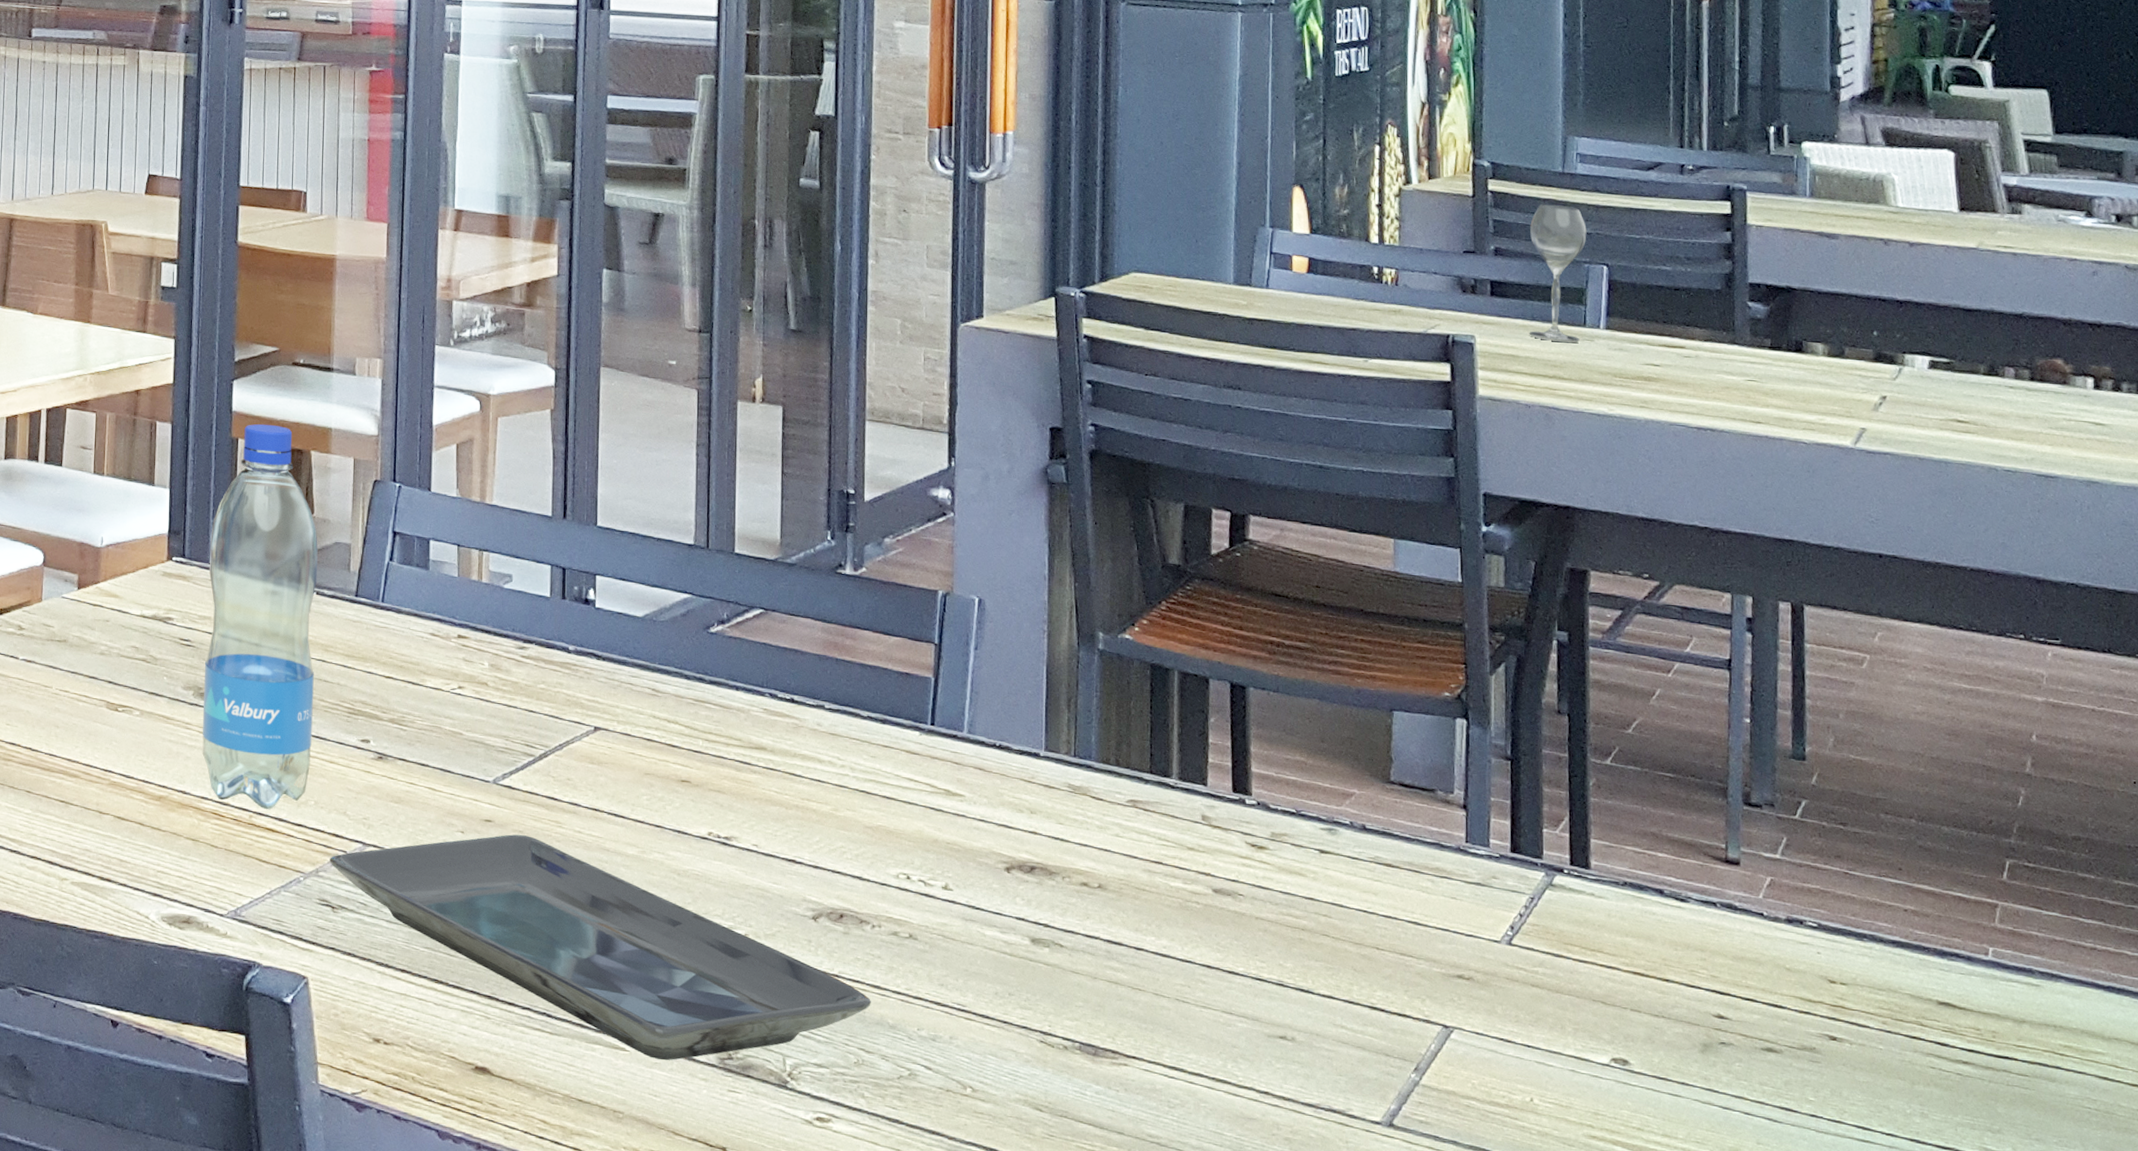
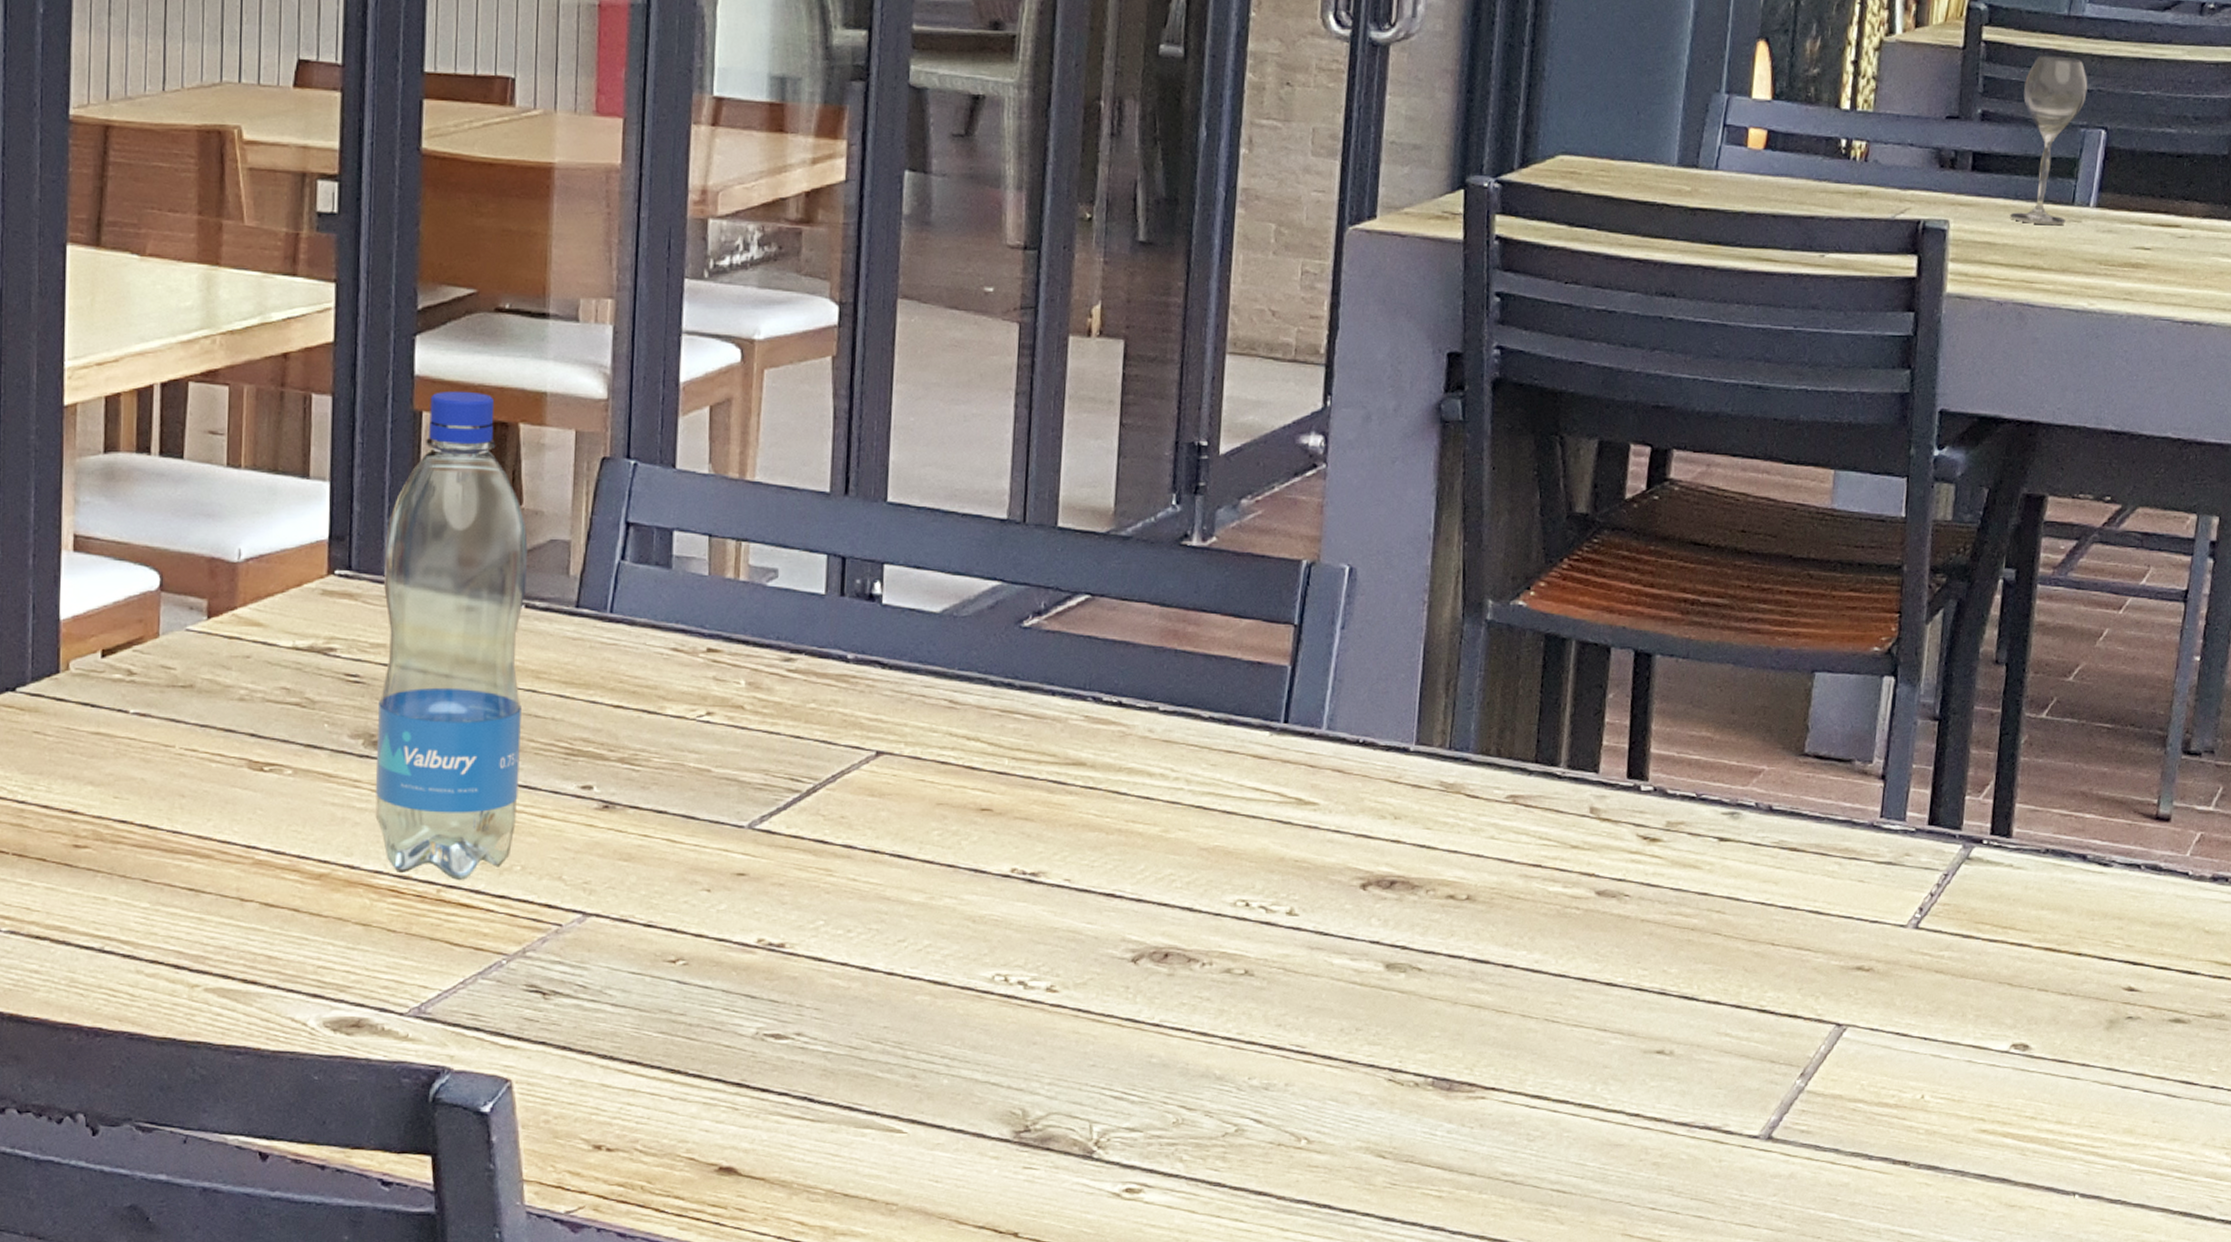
tray: present [330,834,871,1061] -> none [540,887,1196,1140]

